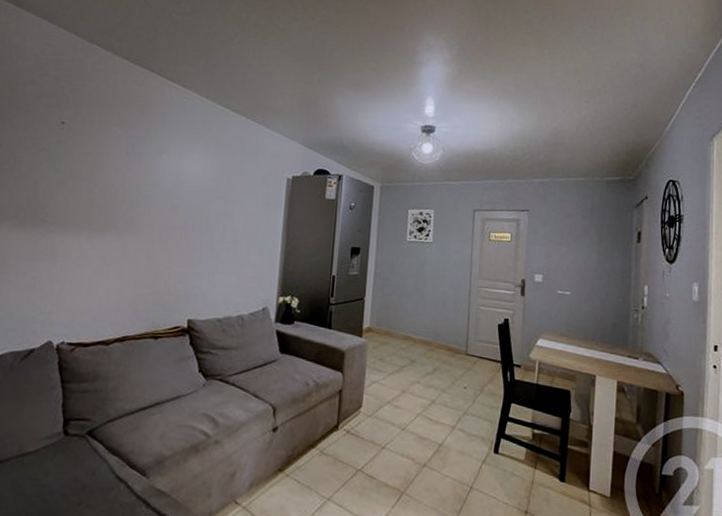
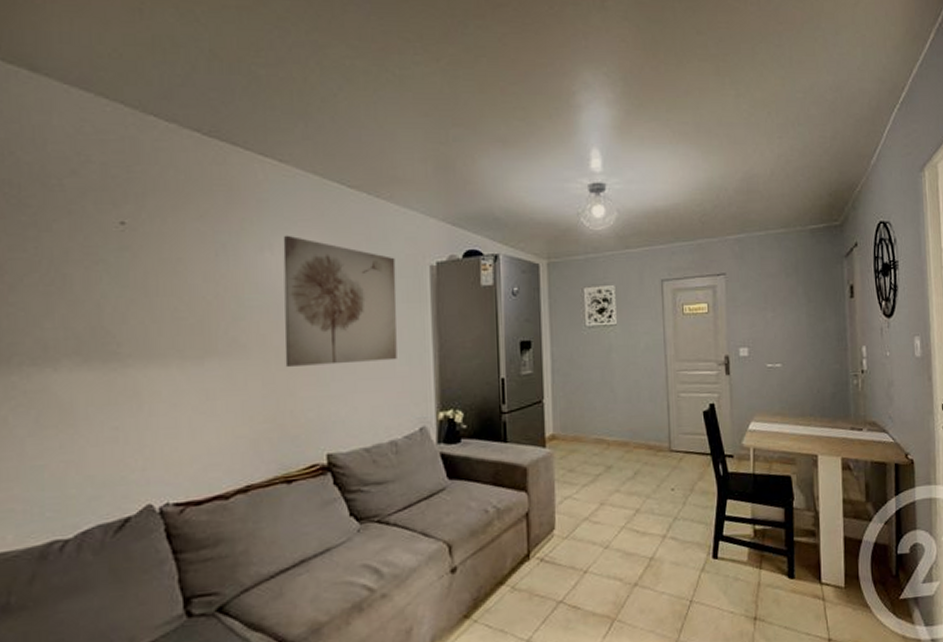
wall art: none [166,143,261,251] -> present [283,235,397,367]

